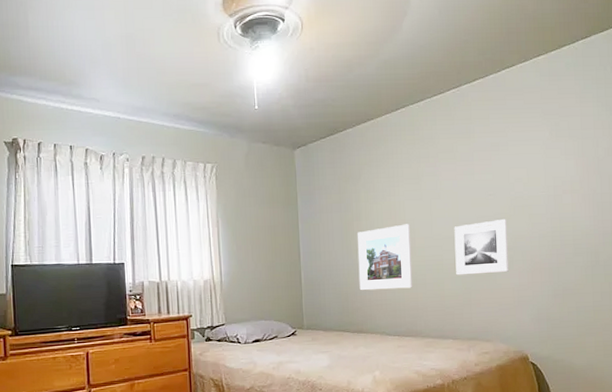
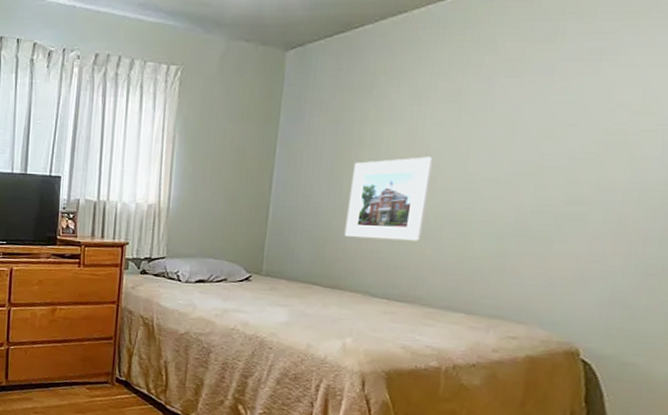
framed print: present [454,218,509,275] -> none [490,159,591,234]

